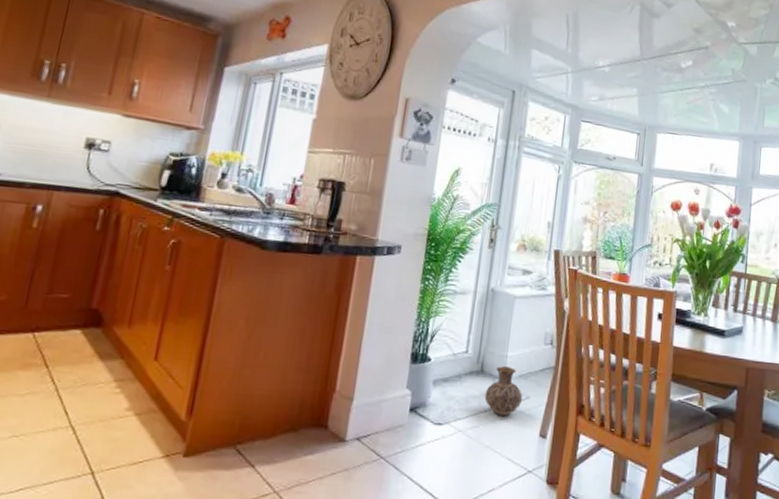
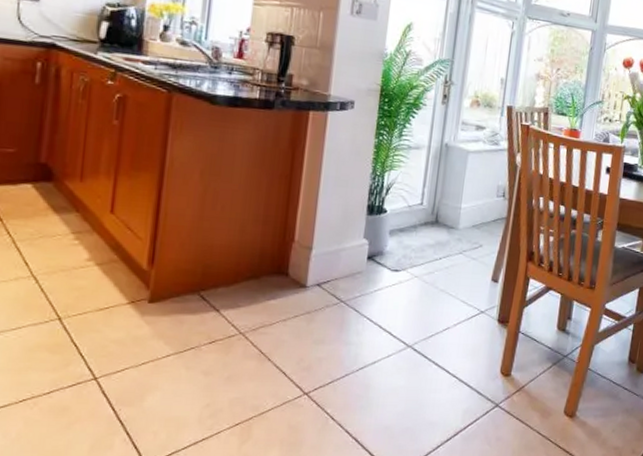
ceramic jug: present [484,366,523,415] -> none [439,217,476,262]

